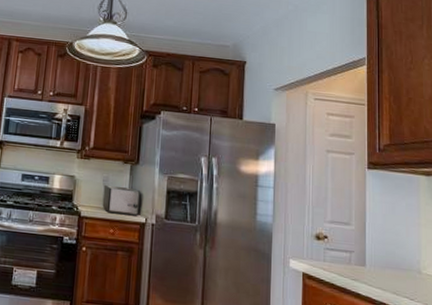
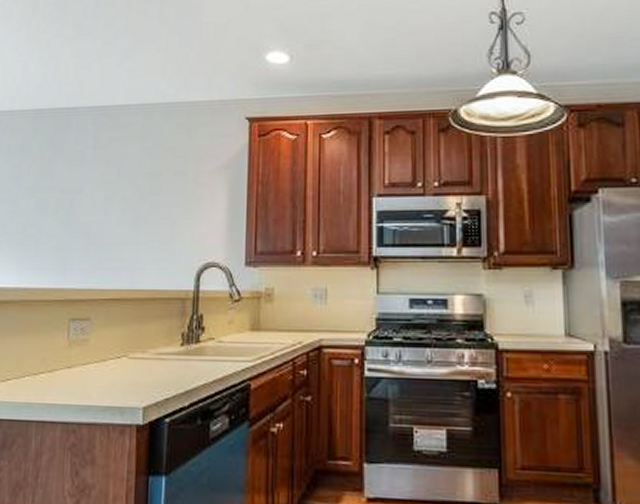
toaster: present [102,184,141,217] -> none [526,302,584,344]

